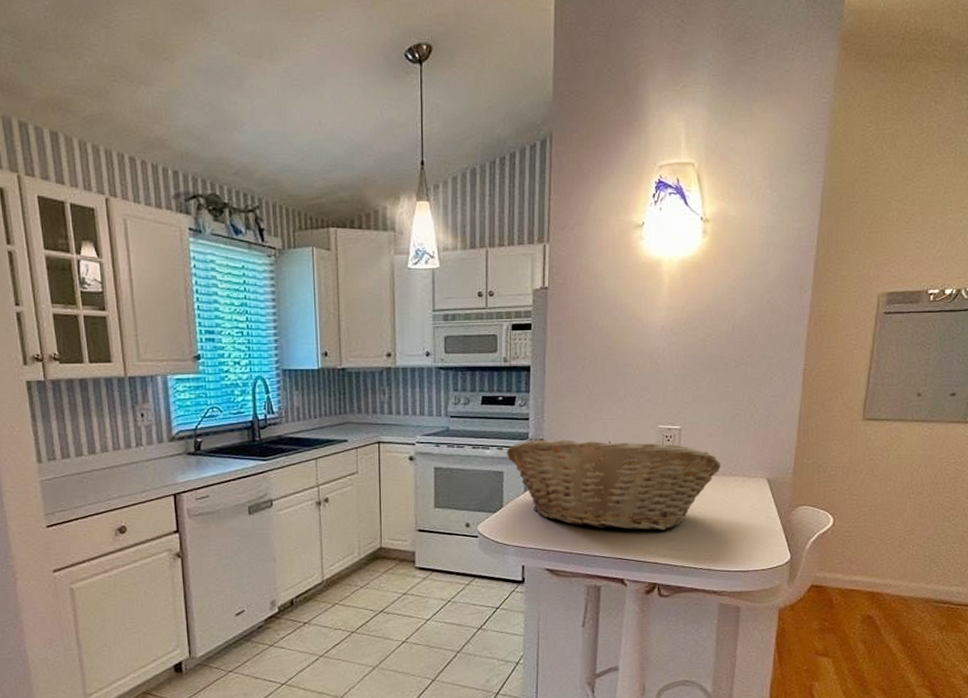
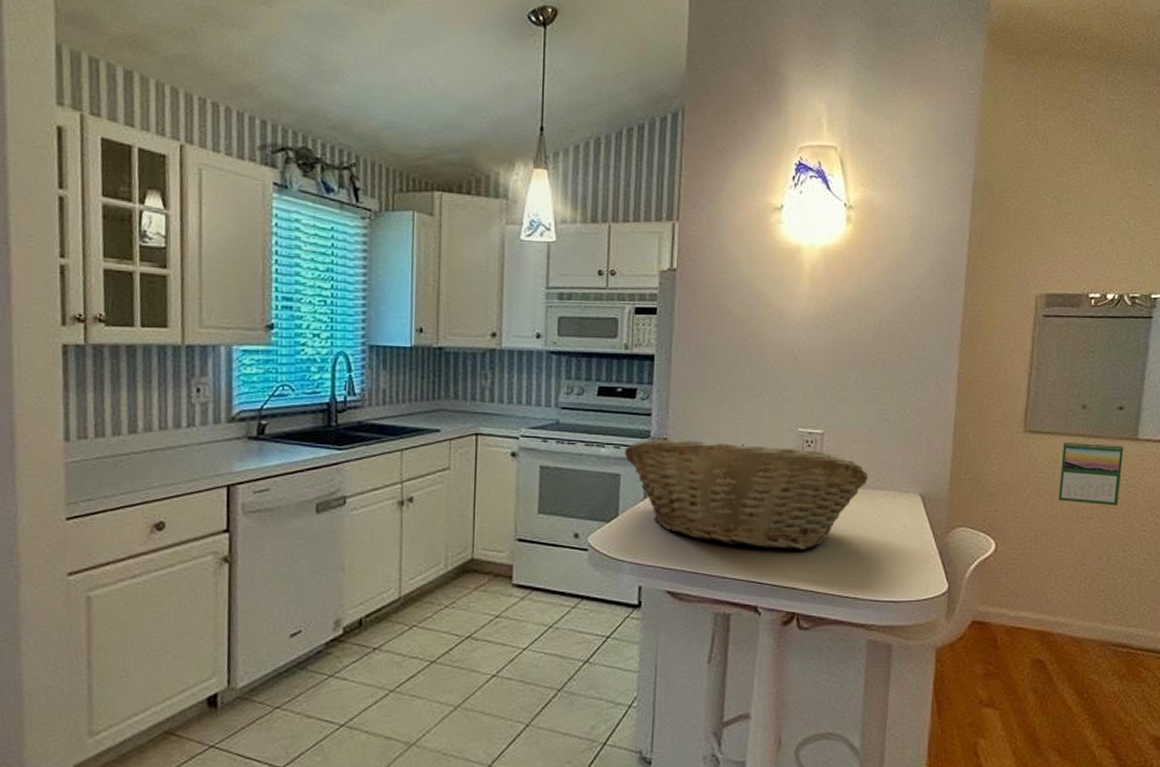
calendar: none [891,426,954,483] -> present [1058,440,1124,506]

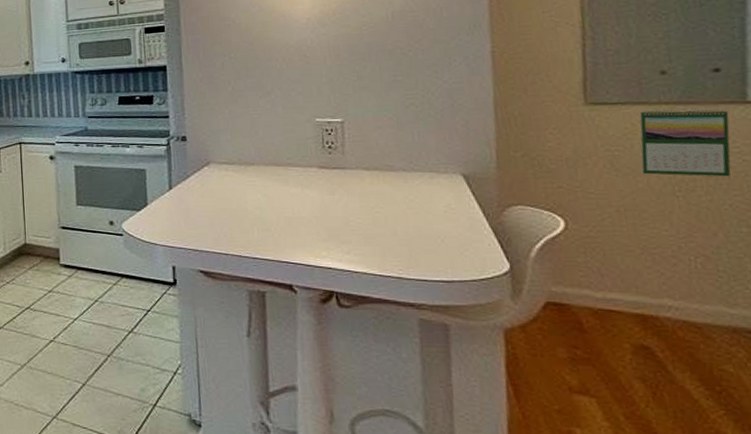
fruit basket: present [624,438,868,550] -> none [147,136,399,232]

